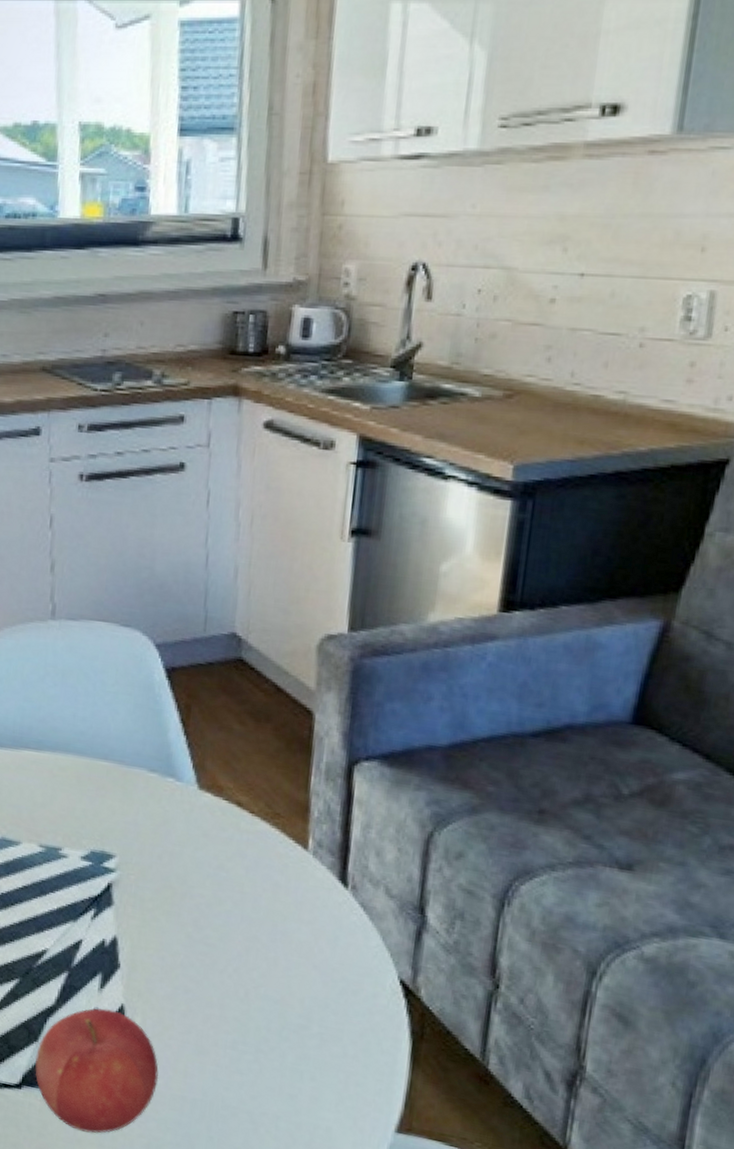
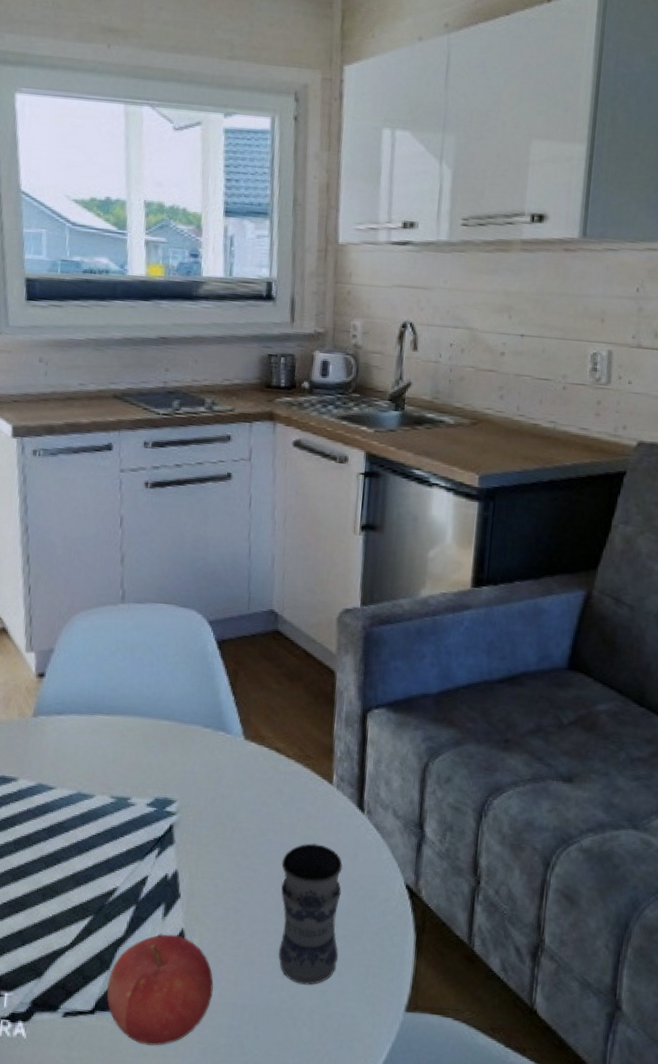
jar: none [237,919,319,1087] -> present [278,843,343,985]

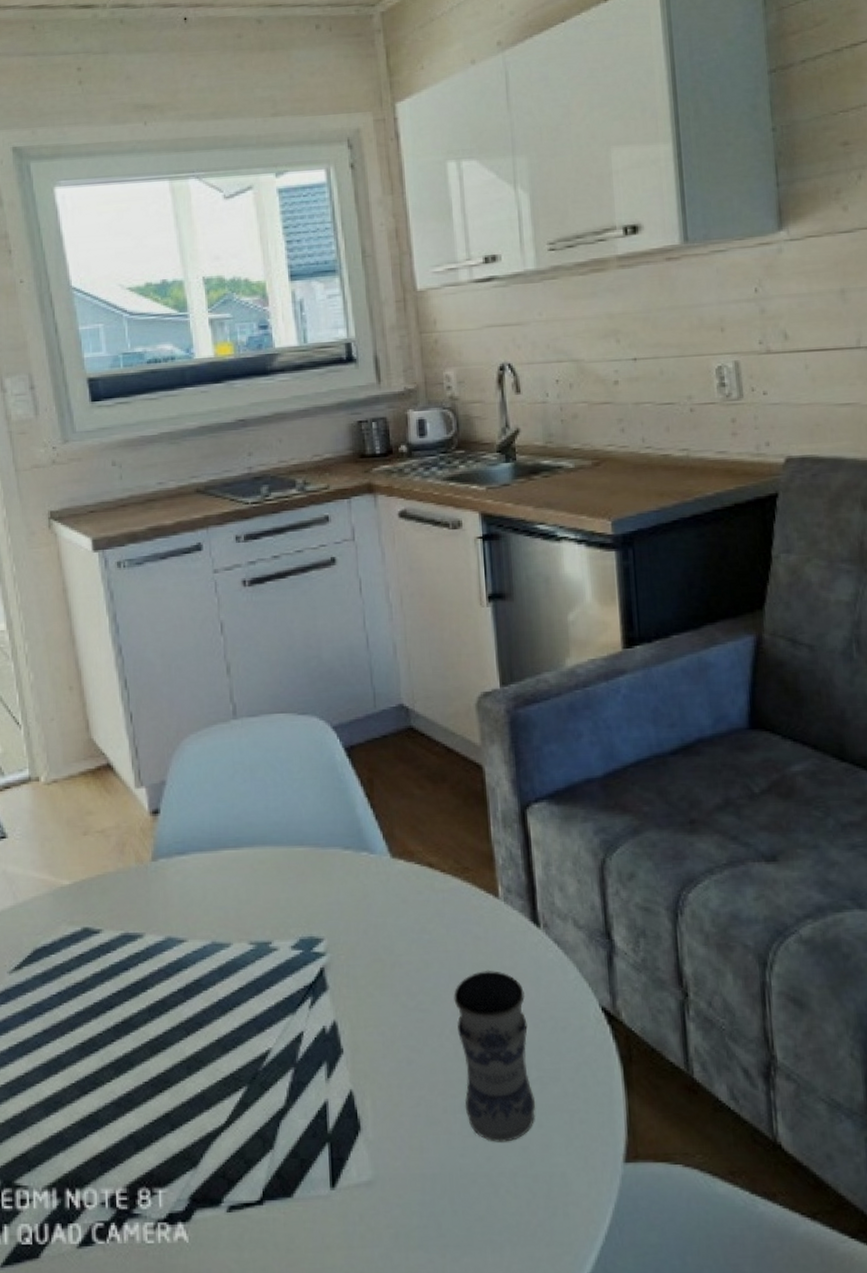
fruit: present [107,934,214,1046] -> none [273,1098,397,1236]

